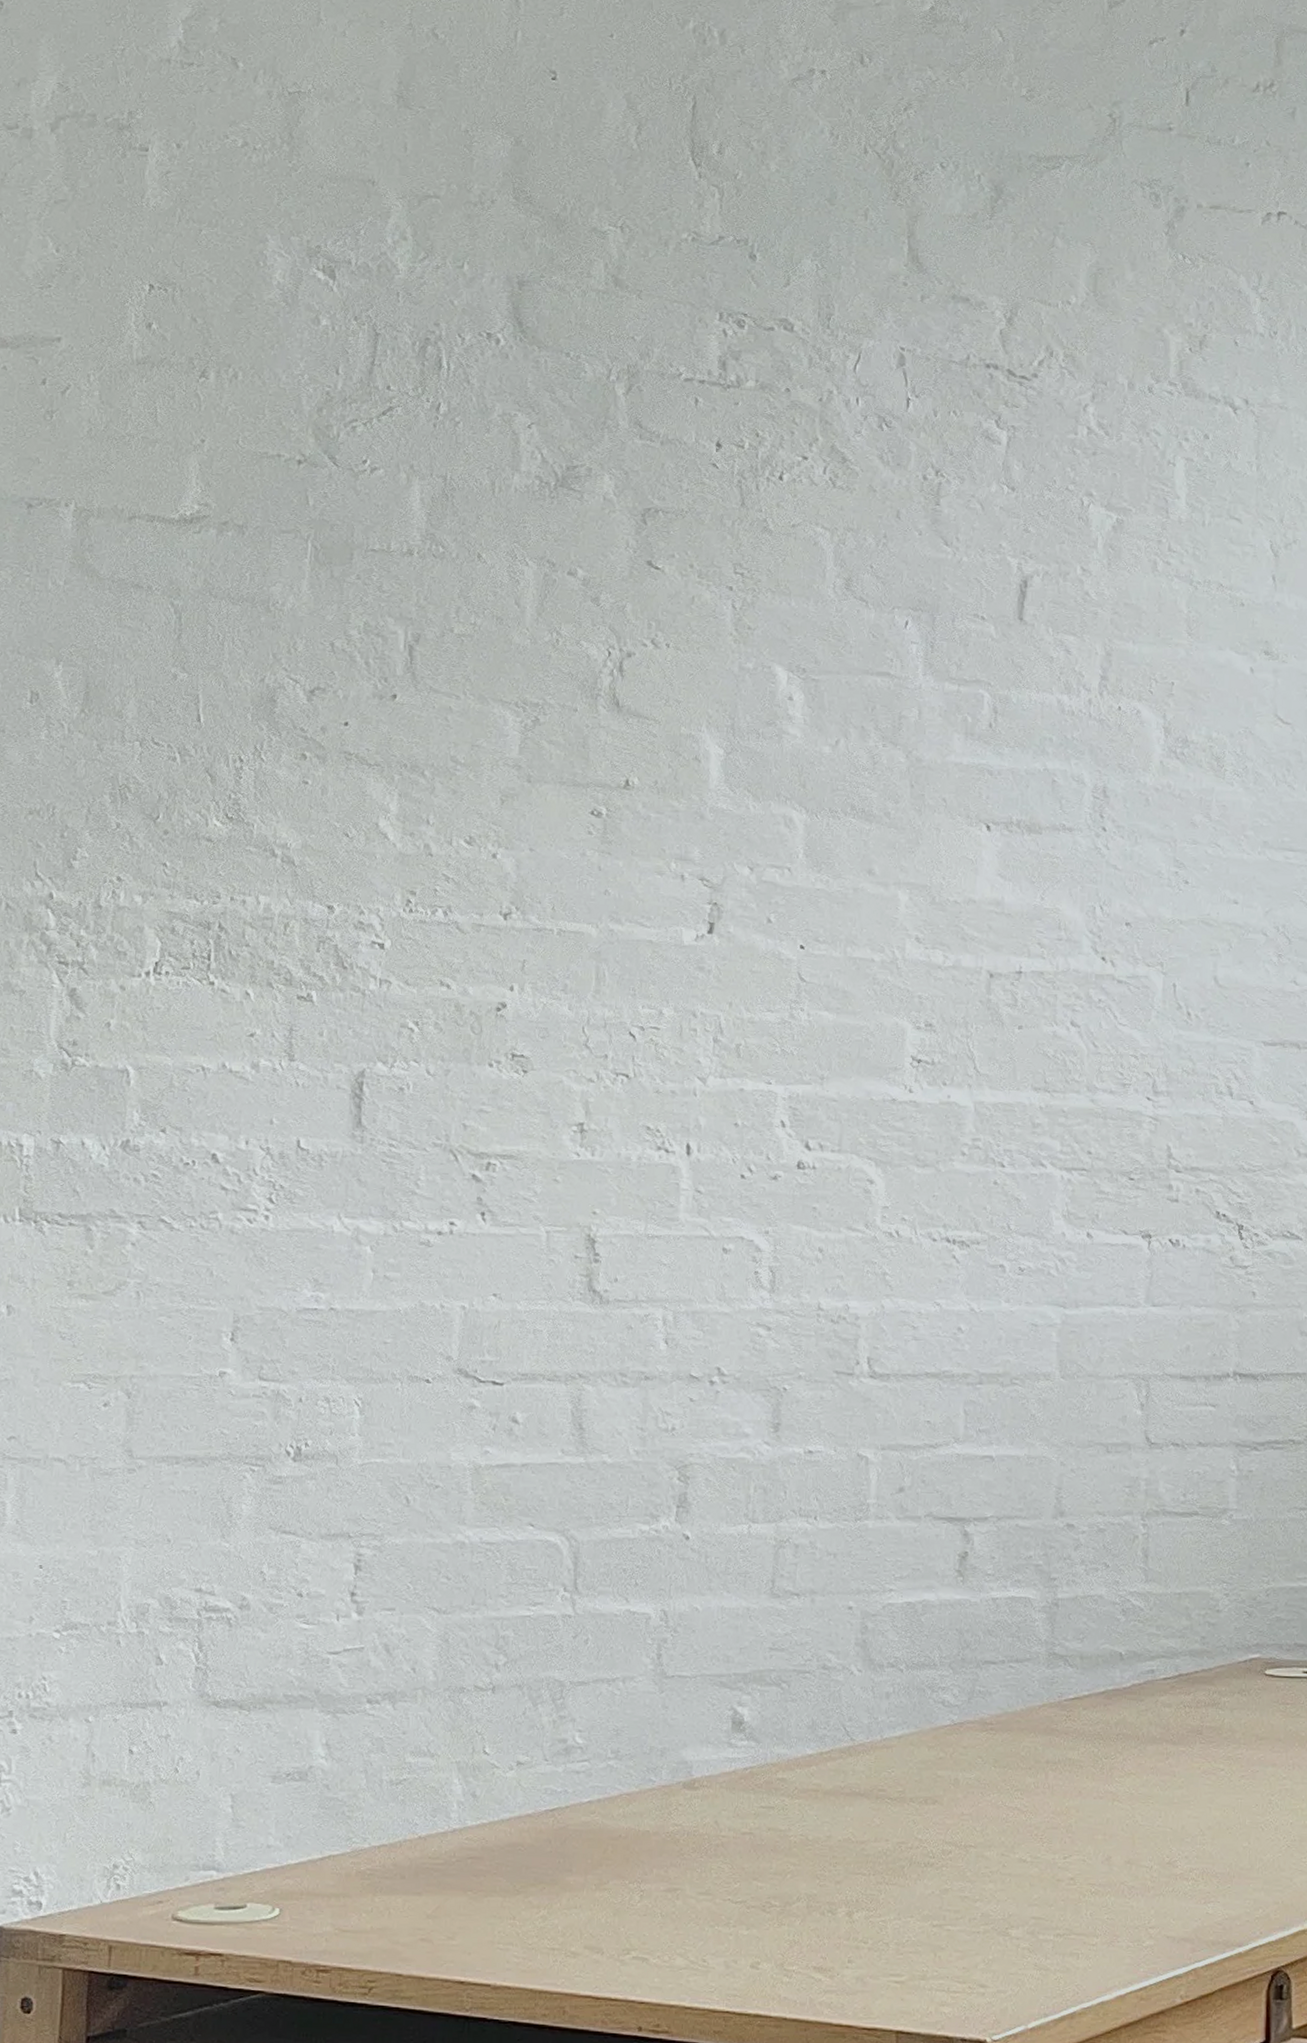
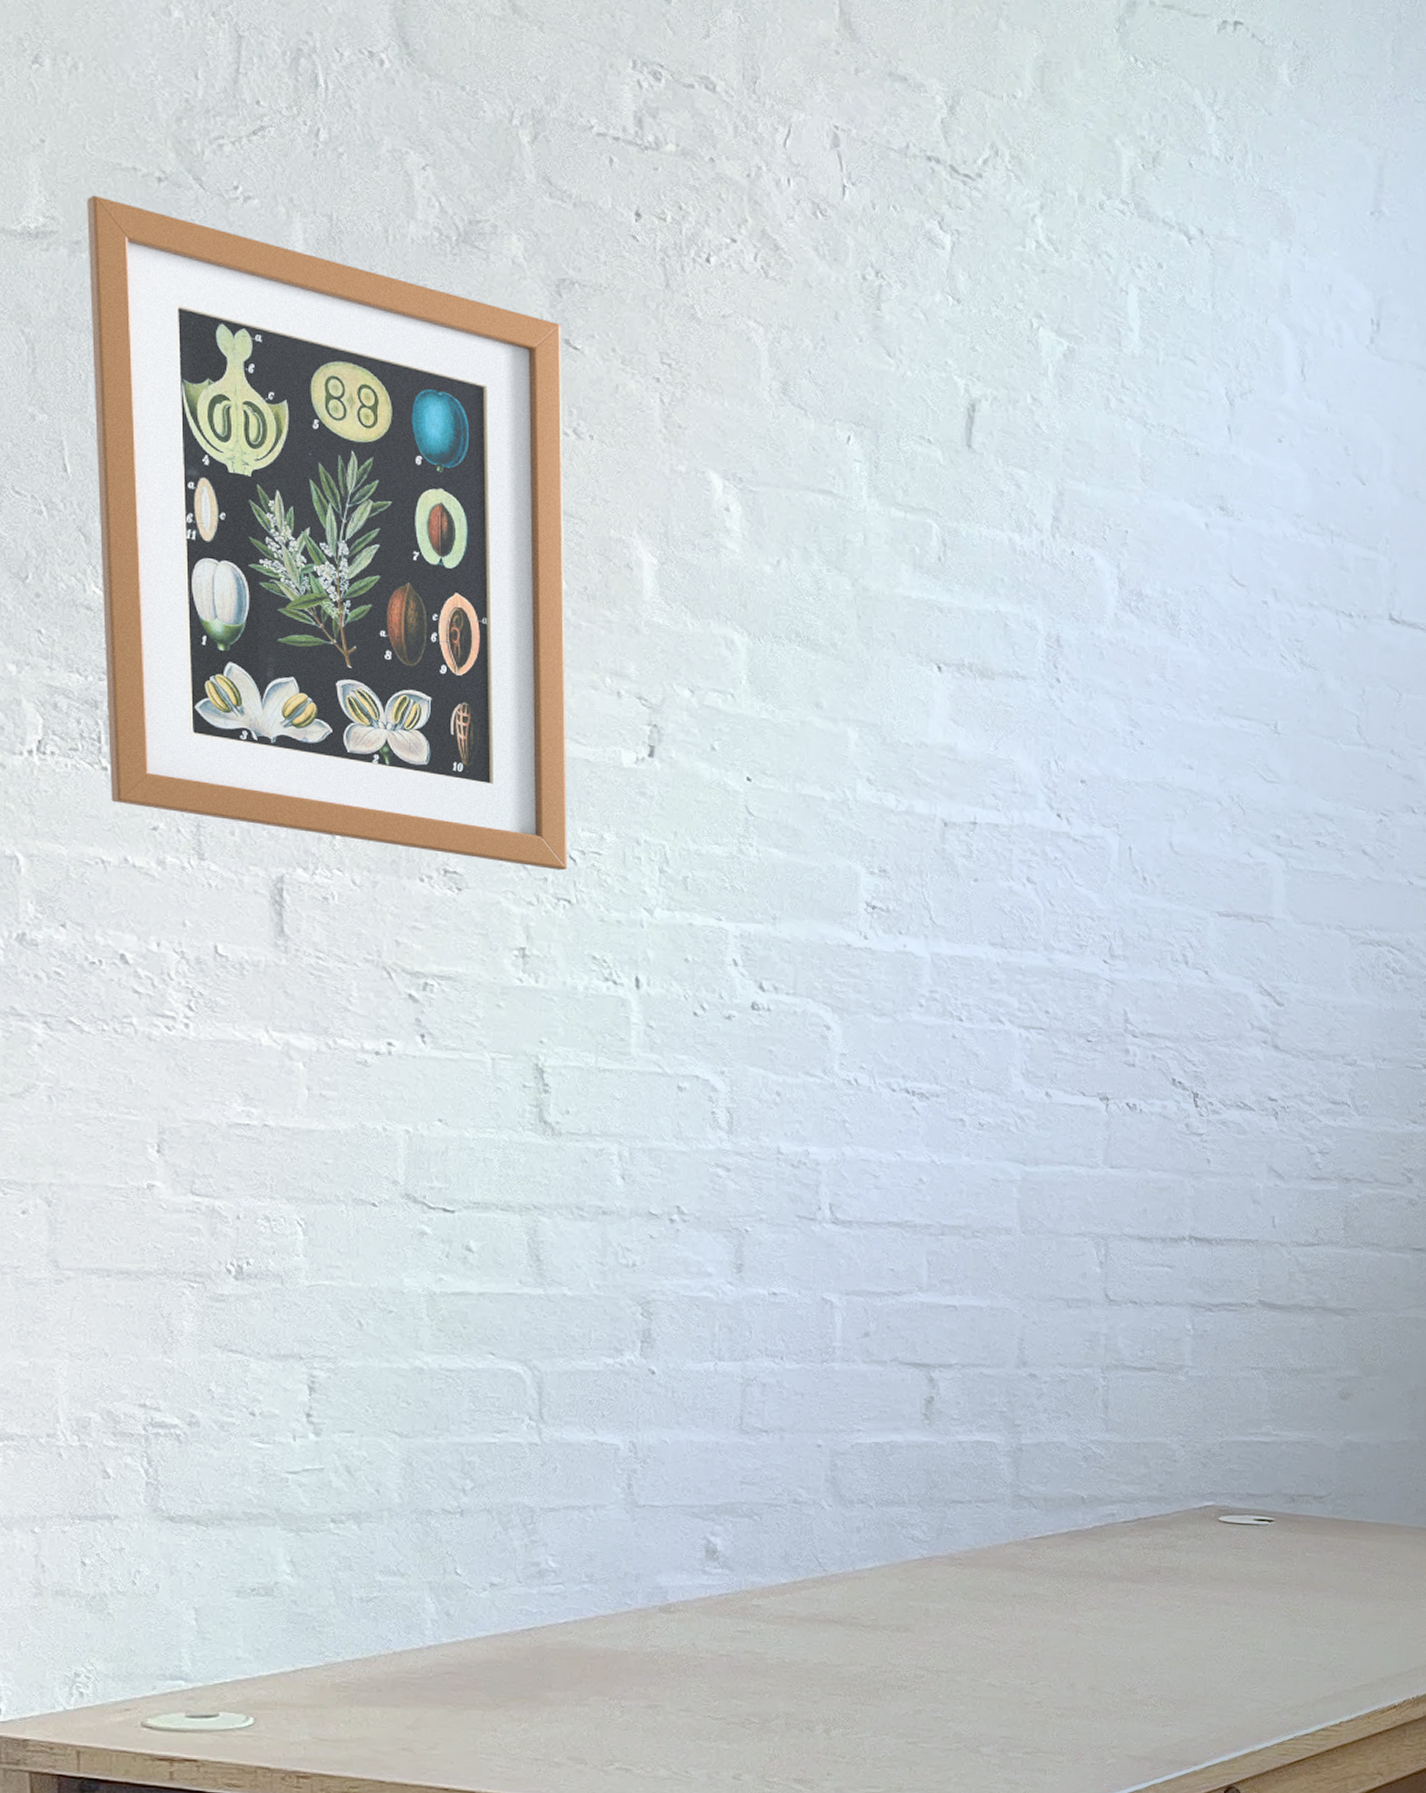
wall art: none [215,481,645,1047] -> present [86,195,567,871]

